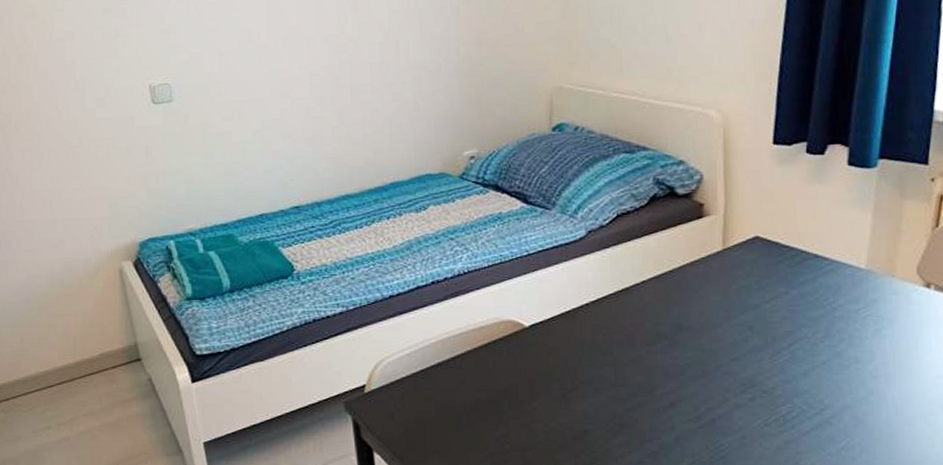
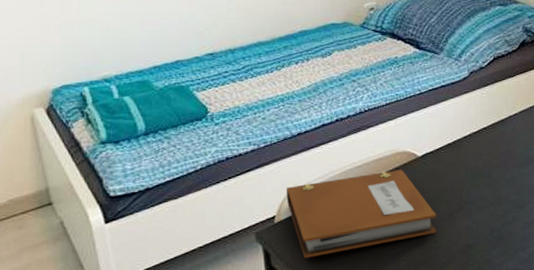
notebook: none [376,341,547,433] -> present [286,169,437,259]

